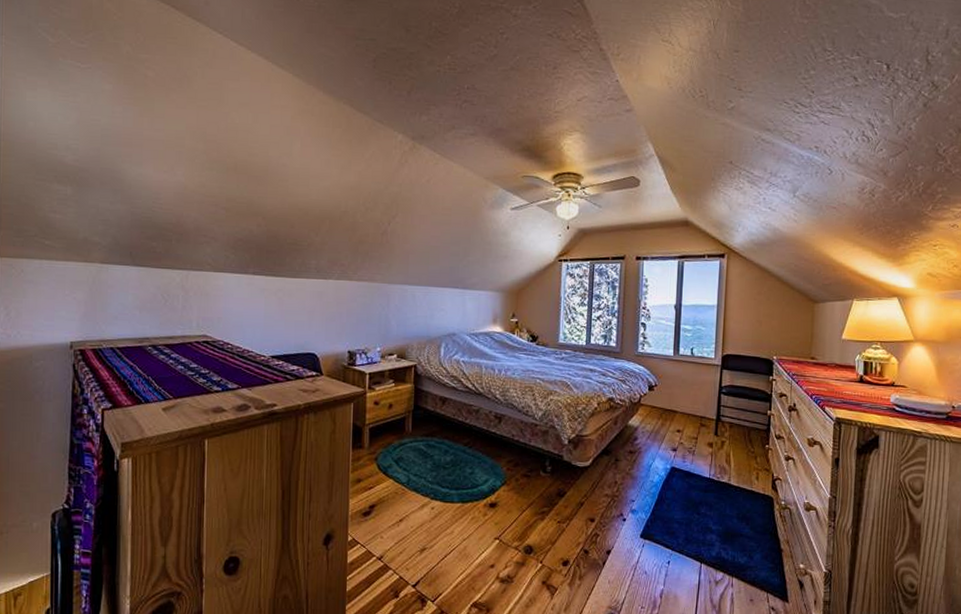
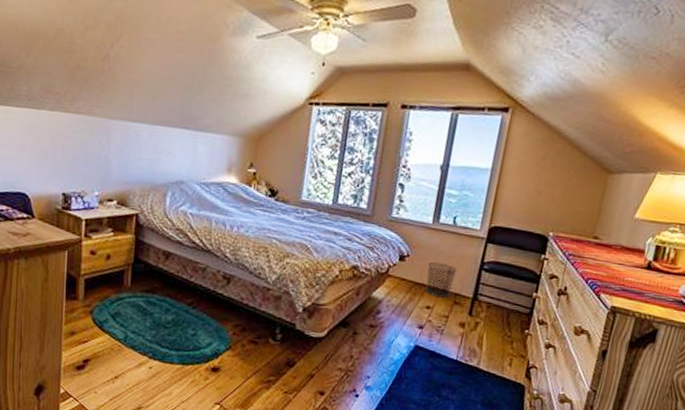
waste bin: none [674,389,700,421] -> present [424,261,458,298]

